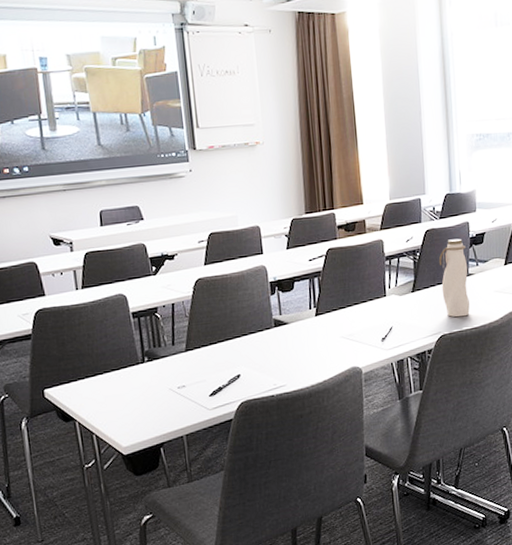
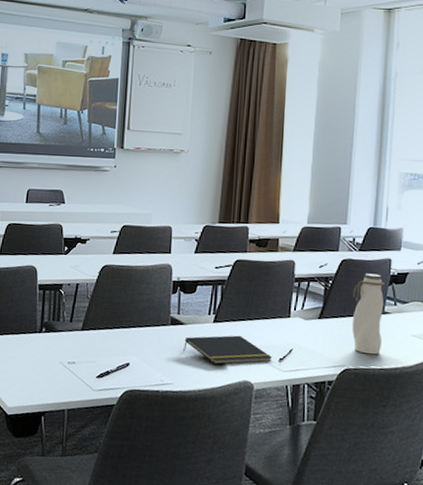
notepad: none [290,324,376,357] -> present [183,335,273,365]

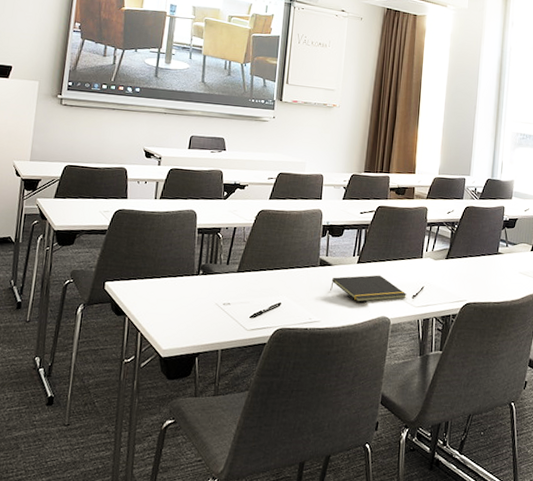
water bottle: present [351,273,385,355] -> none [472,219,499,290]

